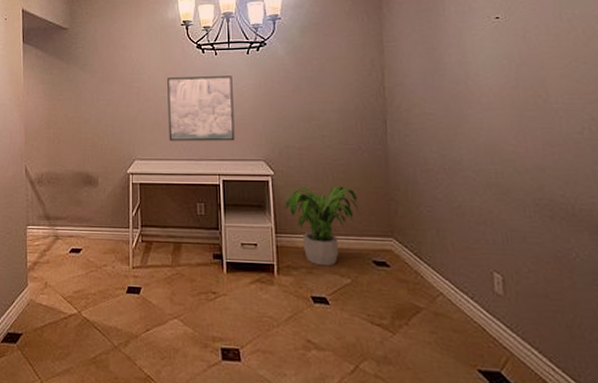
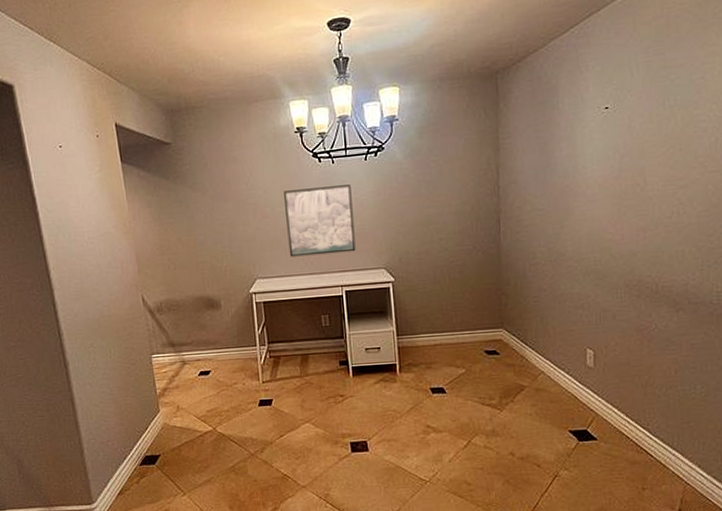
potted plant: present [280,186,361,267] -> none [400,286,475,361]

